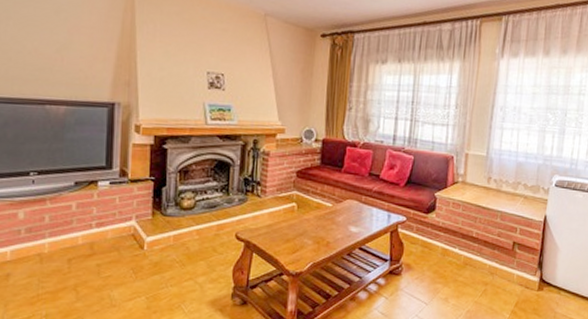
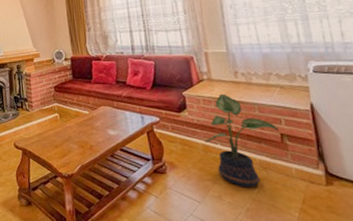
potted plant: none [445,198,513,291] -> present [204,93,279,187]

